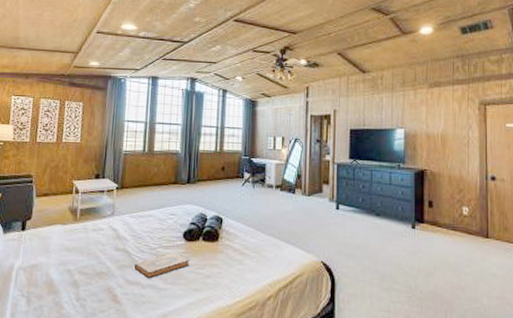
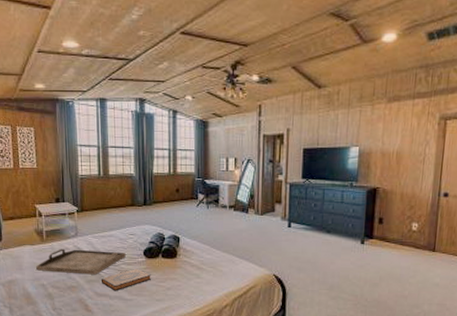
serving tray: none [64,229,164,260] -> present [36,249,126,275]

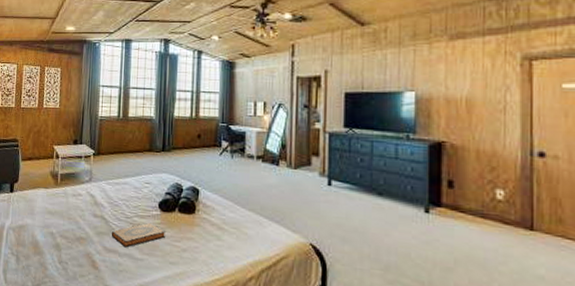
serving tray: present [36,249,126,275] -> none [47,194,140,227]

